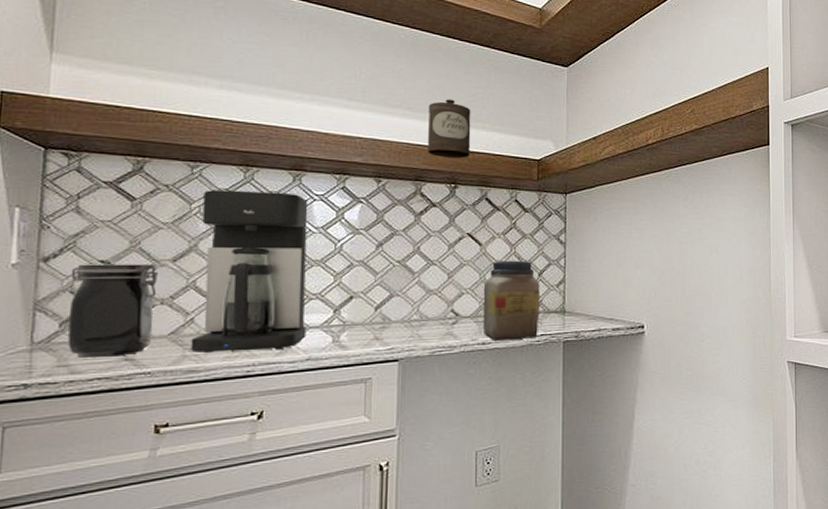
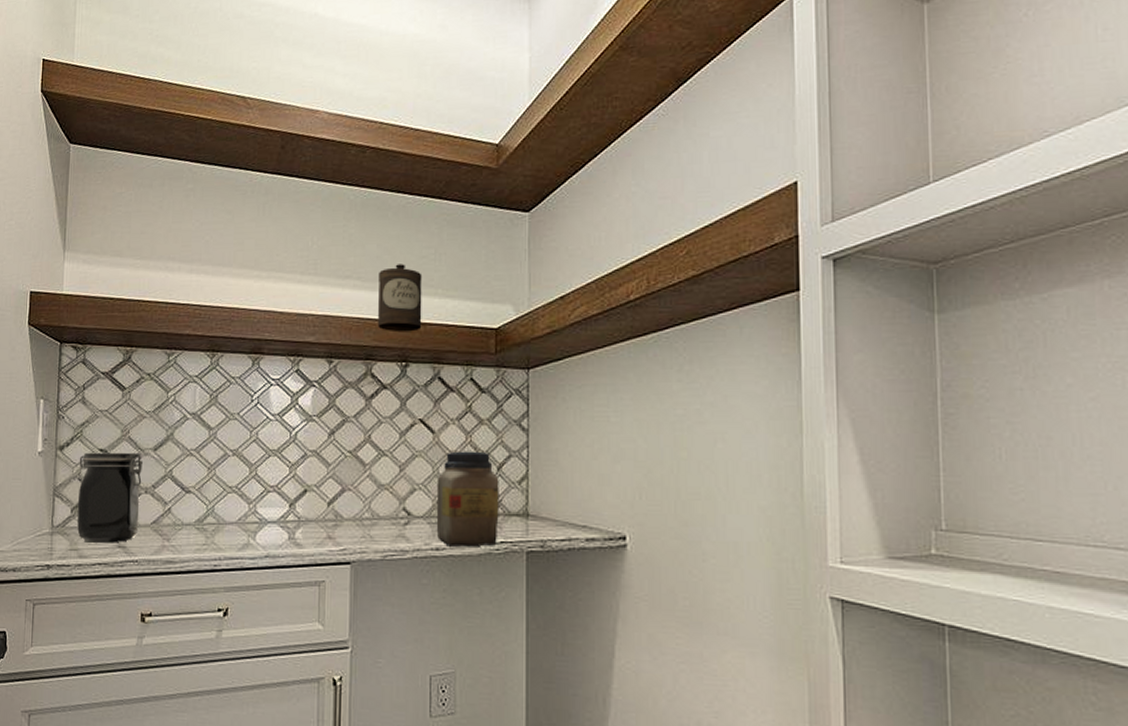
coffee maker: present [191,190,308,354] -> none [168,377,266,545]

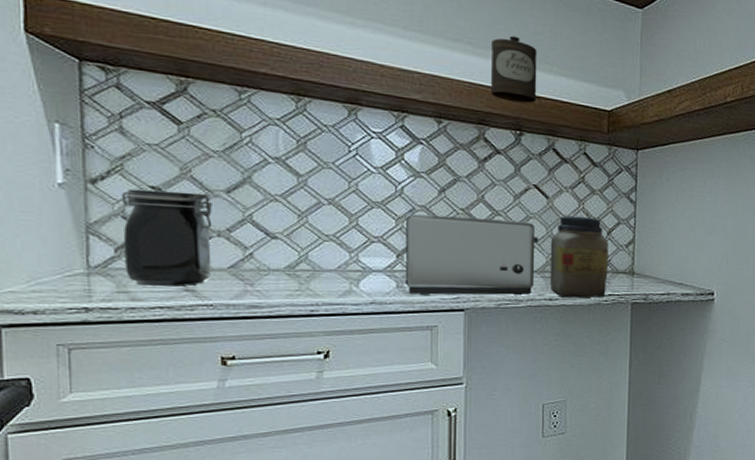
toaster: none [296,460,425,548] -> present [405,214,539,296]

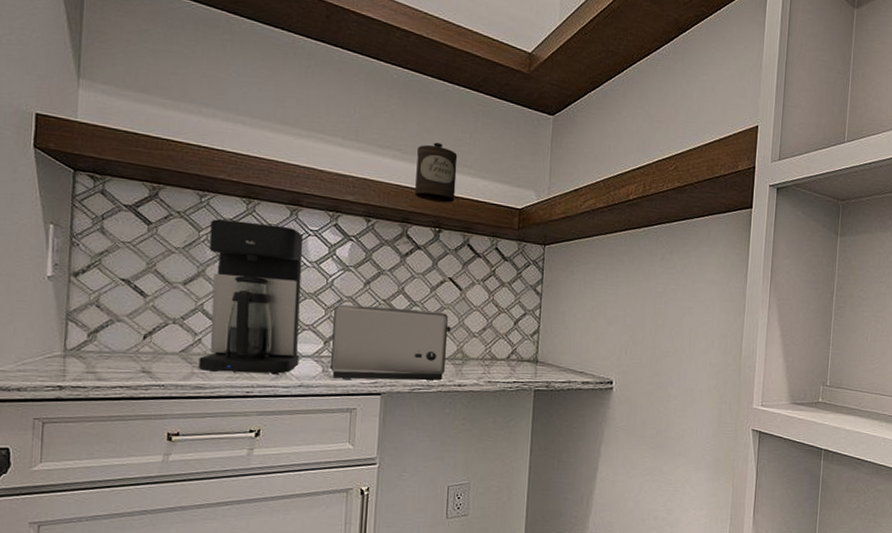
jar: present [121,188,212,286] -> none [94,281,170,368]
coffee maker: none [252,118,370,291] -> present [198,219,304,375]
jar: present [549,215,609,298] -> none [459,306,515,385]

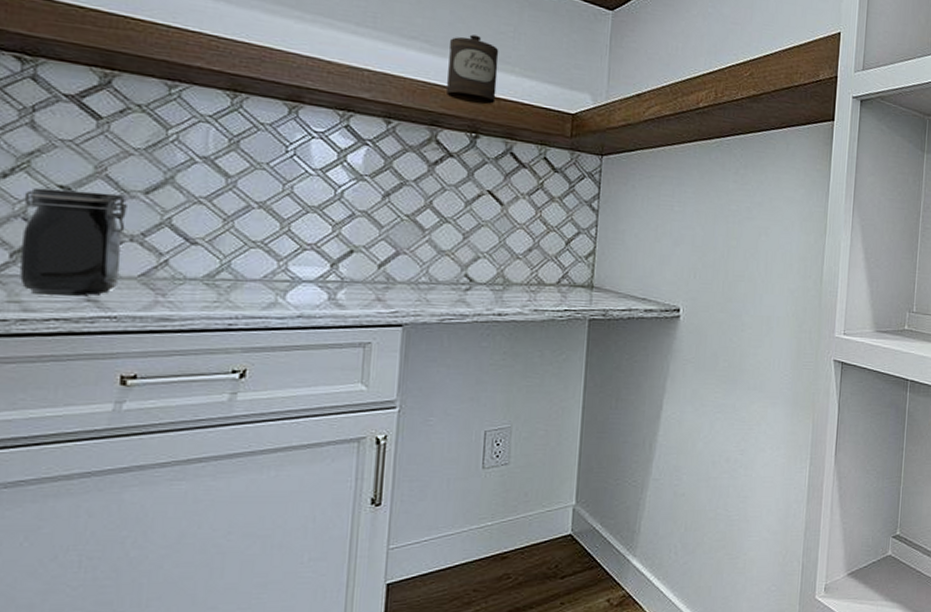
jar: none [94,281,170,368] -> present [19,187,127,296]
coffee maker: present [198,219,304,375] -> none [164,115,306,304]
toaster: present [329,304,451,382] -> none [337,220,490,310]

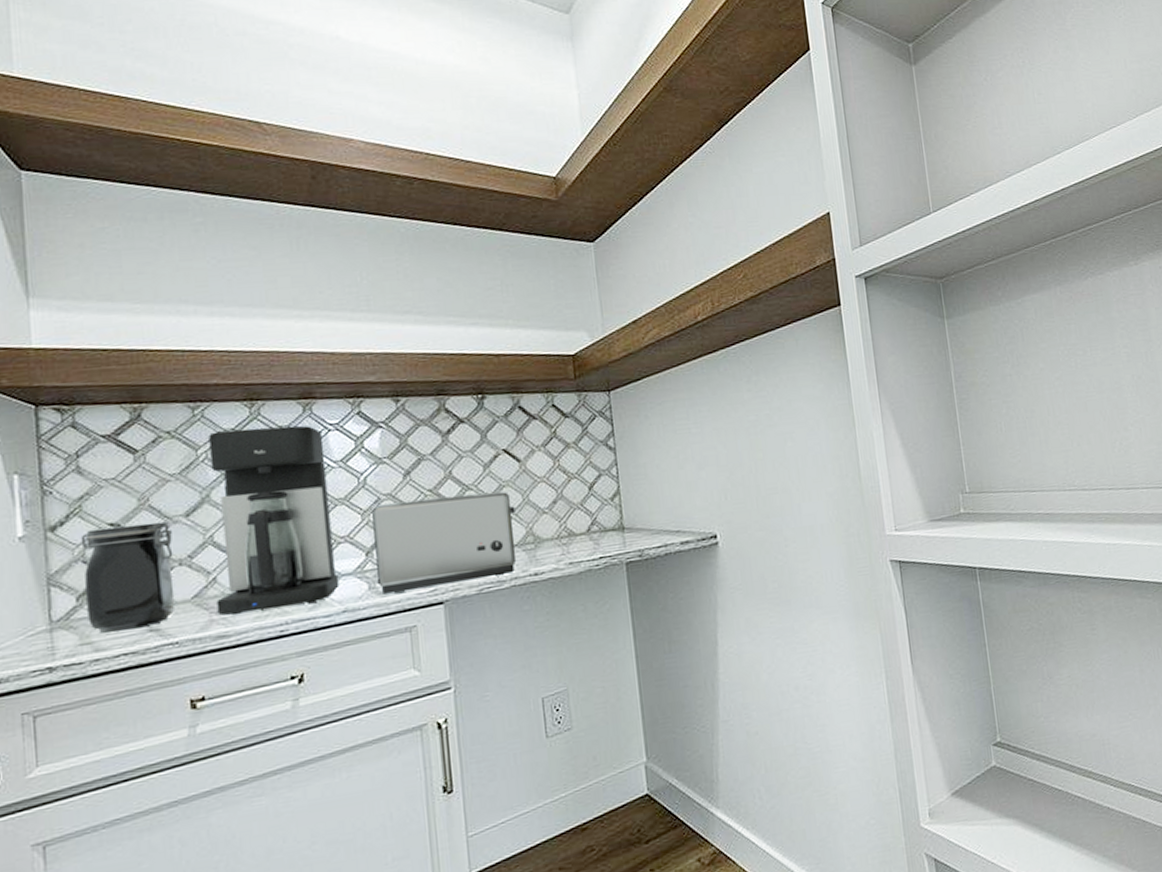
coffee maker: none [164,115,306,304] -> present [208,425,340,616]
toaster: none [337,220,490,310] -> present [372,491,517,595]
canister: present [447,34,499,105] -> none [442,296,495,366]

